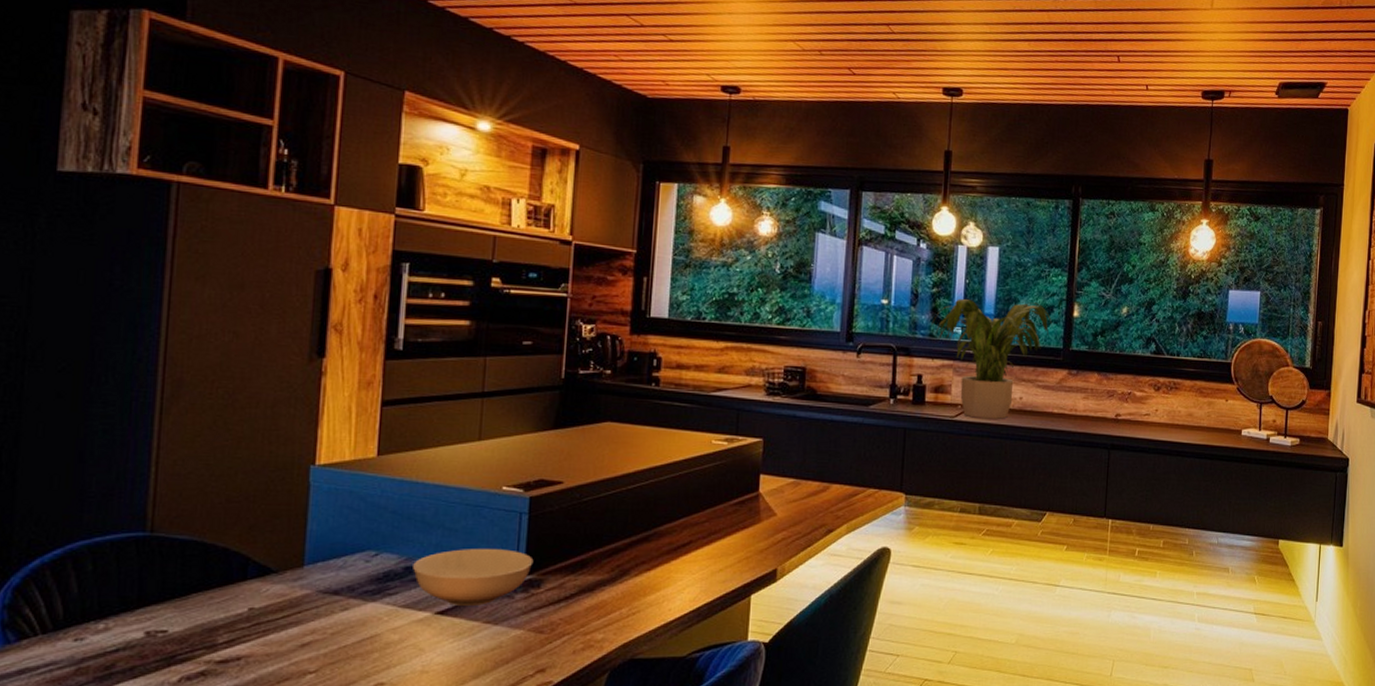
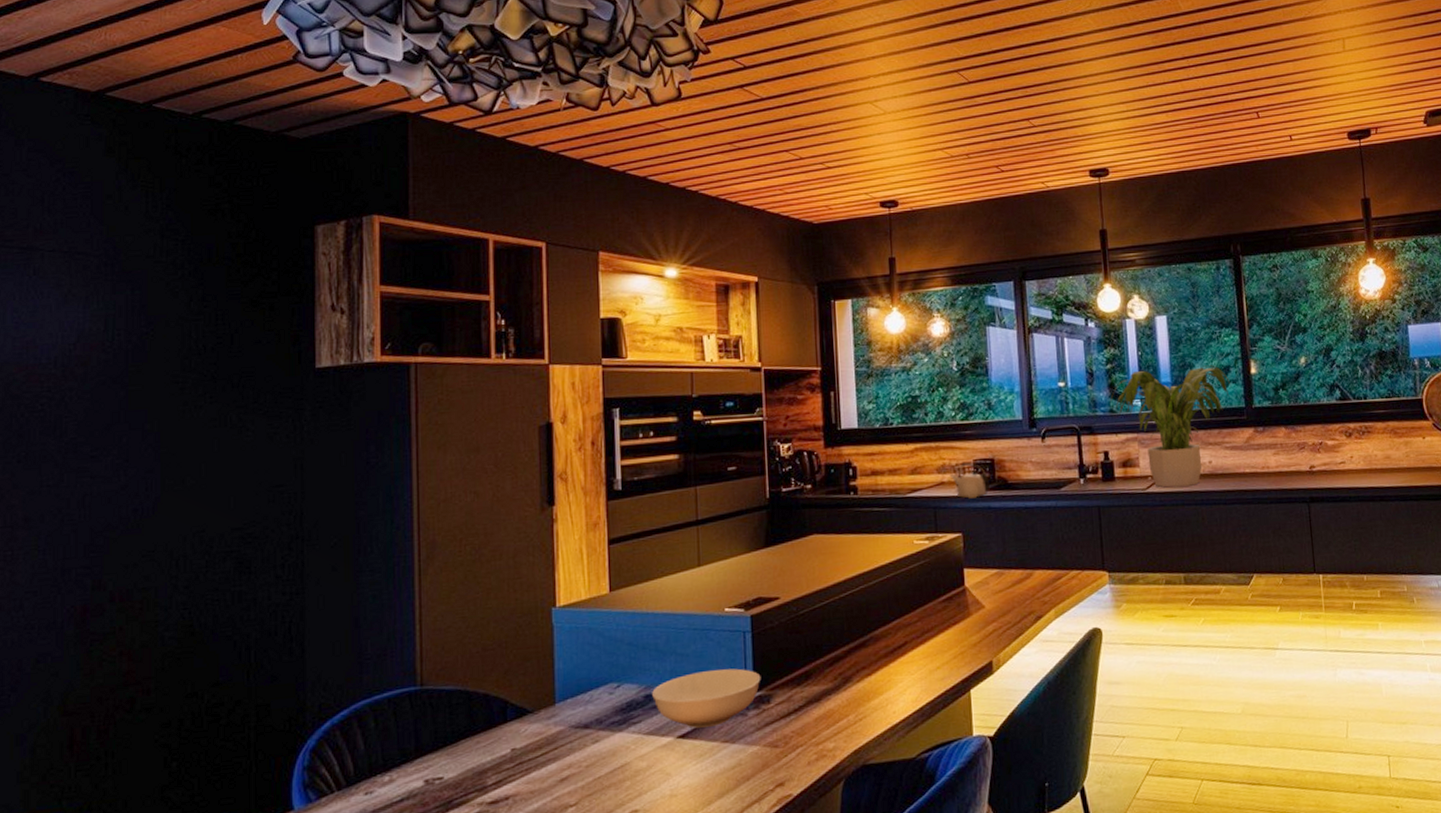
kettle: none [757,367,798,405] -> present [949,462,990,499]

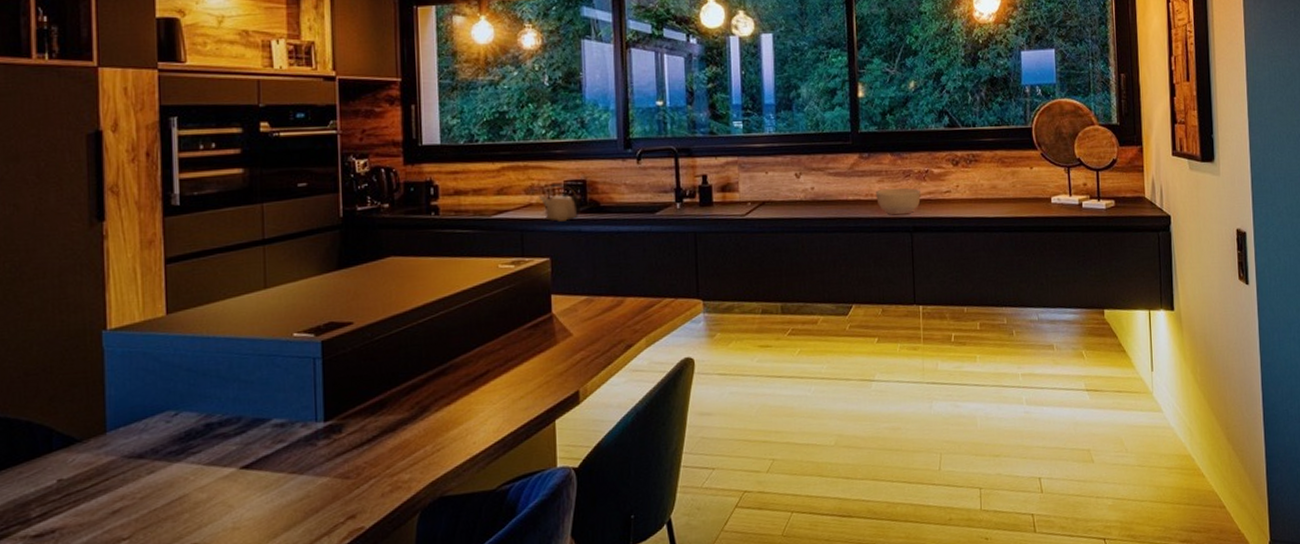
bowl: present [652,668,761,728] -> none [213,396,332,459]
potted plant: present [1110,365,1232,489] -> none [711,87,838,215]
bowl: none [1272,459,1316,488] -> present [876,187,921,217]

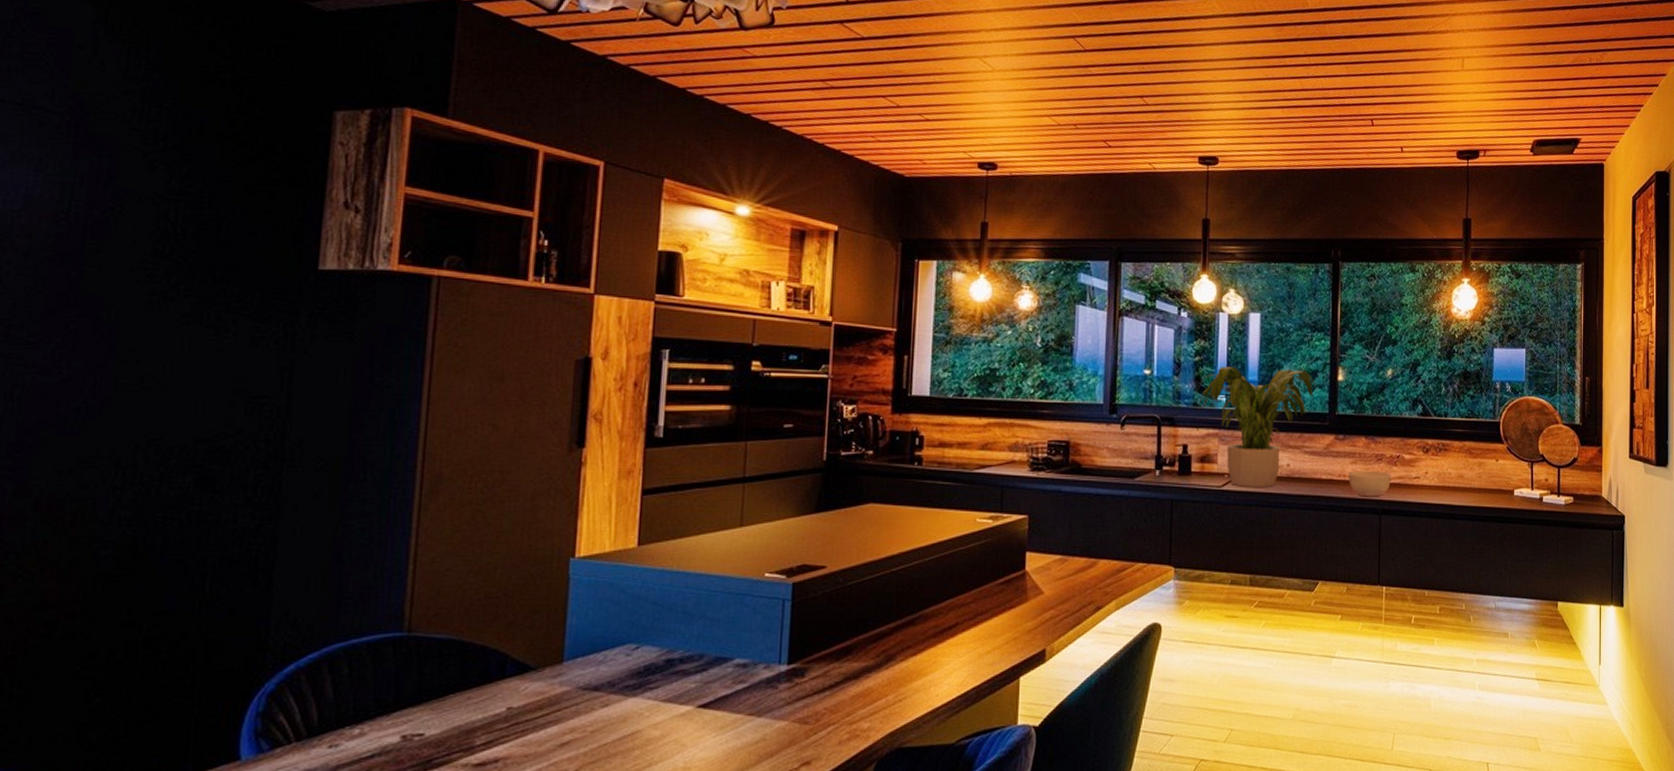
kettle: present [538,182,581,222] -> none [1021,442,1062,480]
potted plant: none [711,87,838,215] -> present [1195,367,1317,488]

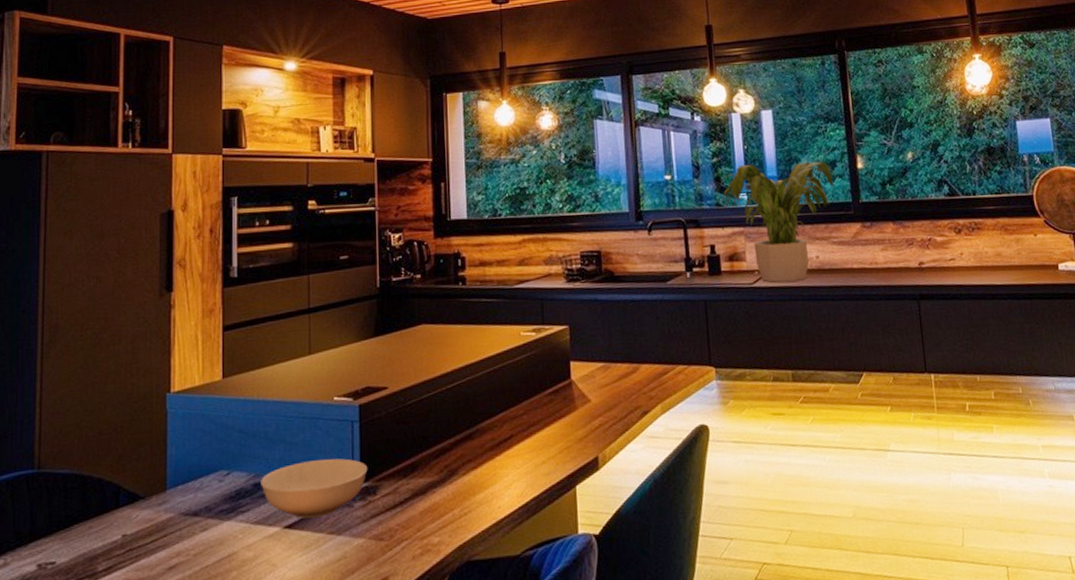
bowl: none [674,638,797,698] -> present [261,458,368,519]
bowl: present [1349,470,1391,498] -> none [880,256,926,284]

